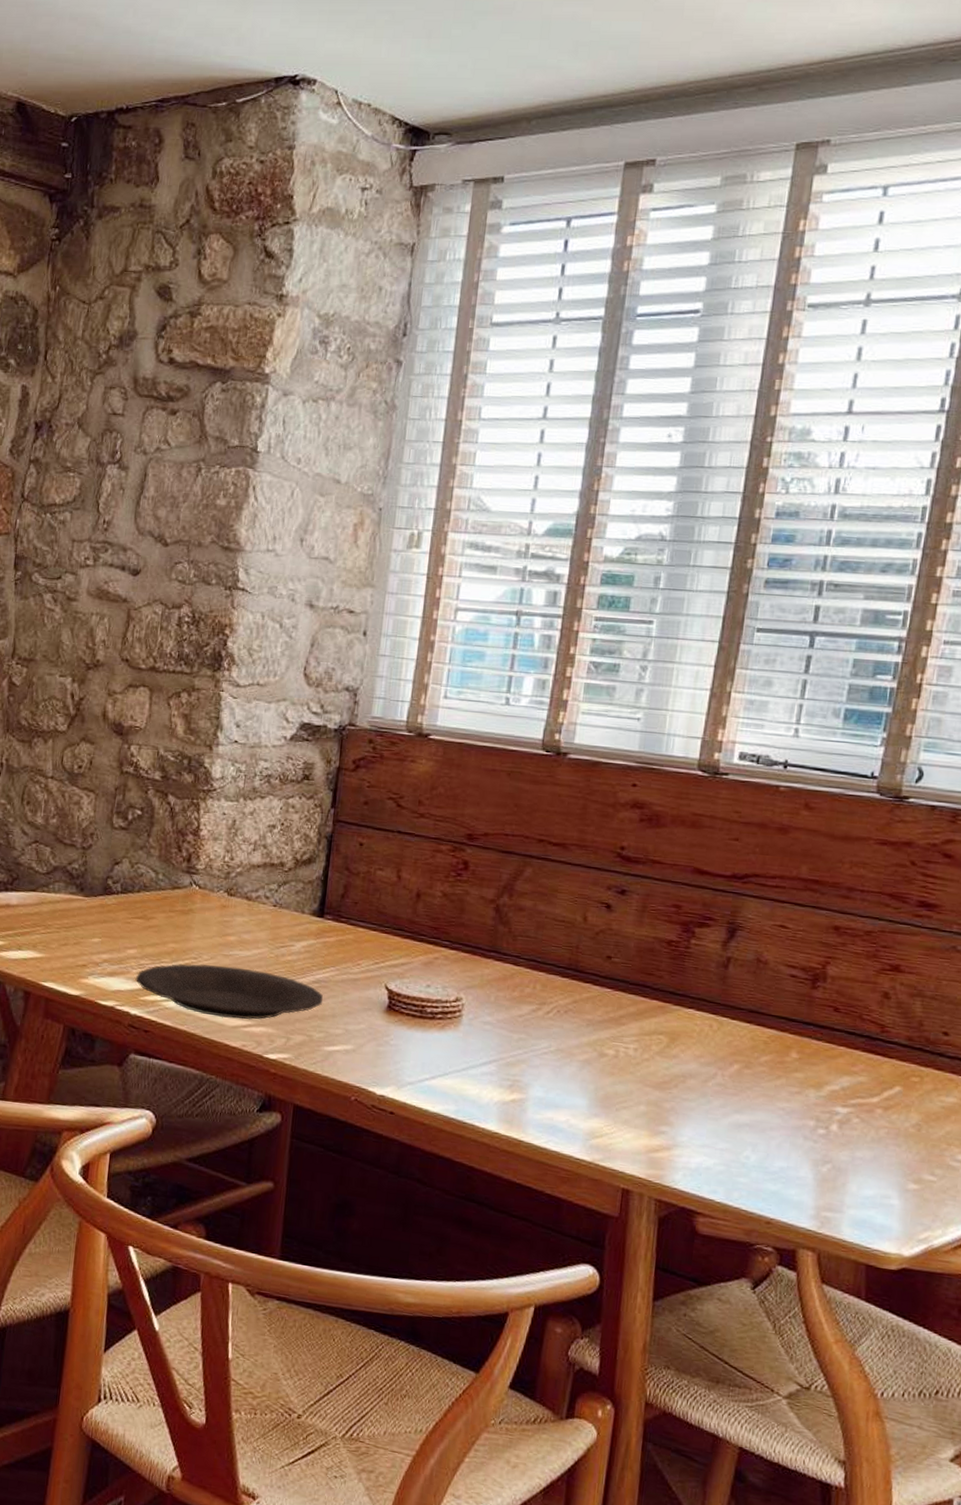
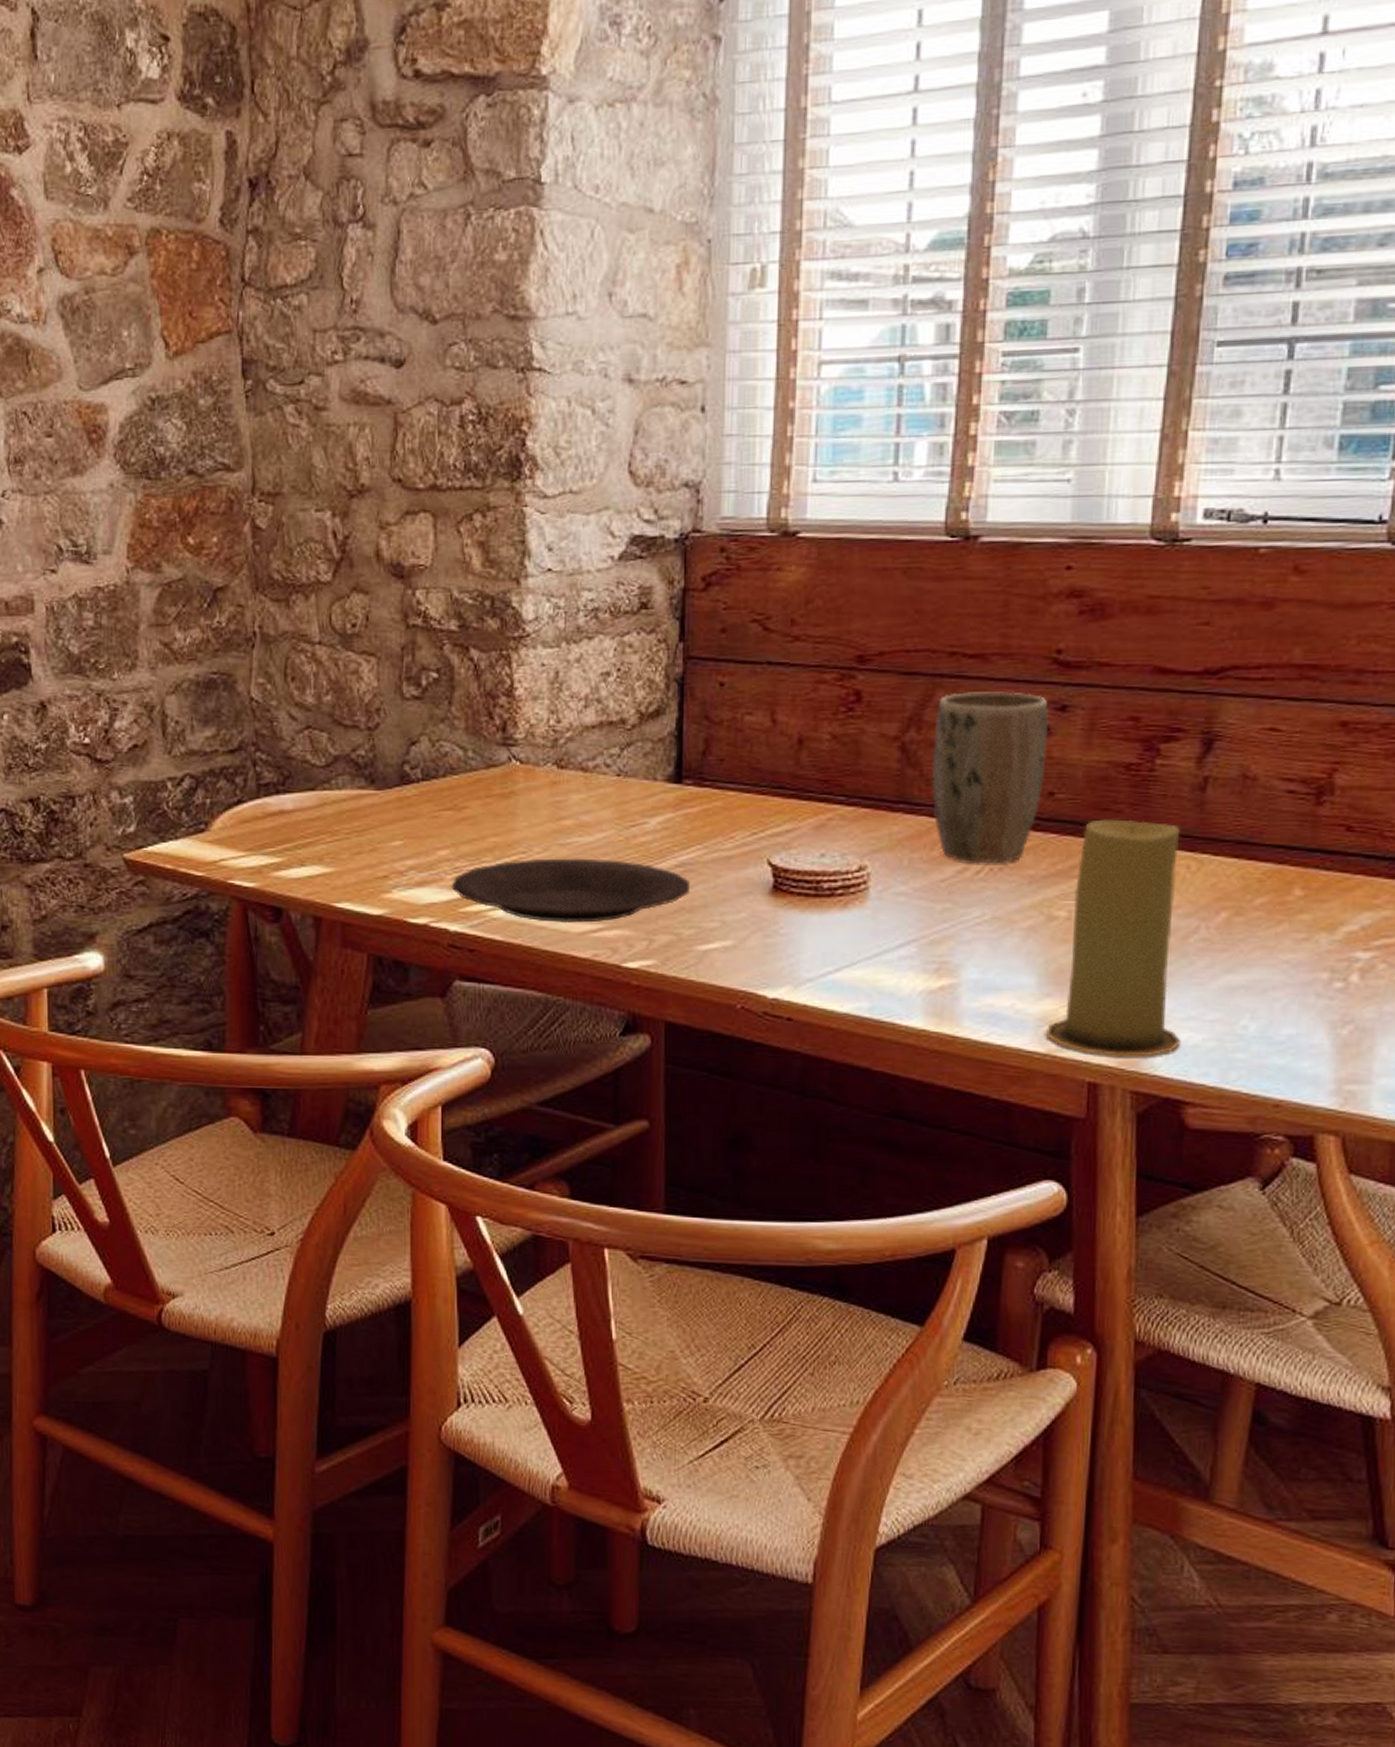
plant pot: none [517,871,612,1007] -> present [931,691,1049,864]
candle: none [592,981,707,1173] -> present [1046,819,1182,1057]

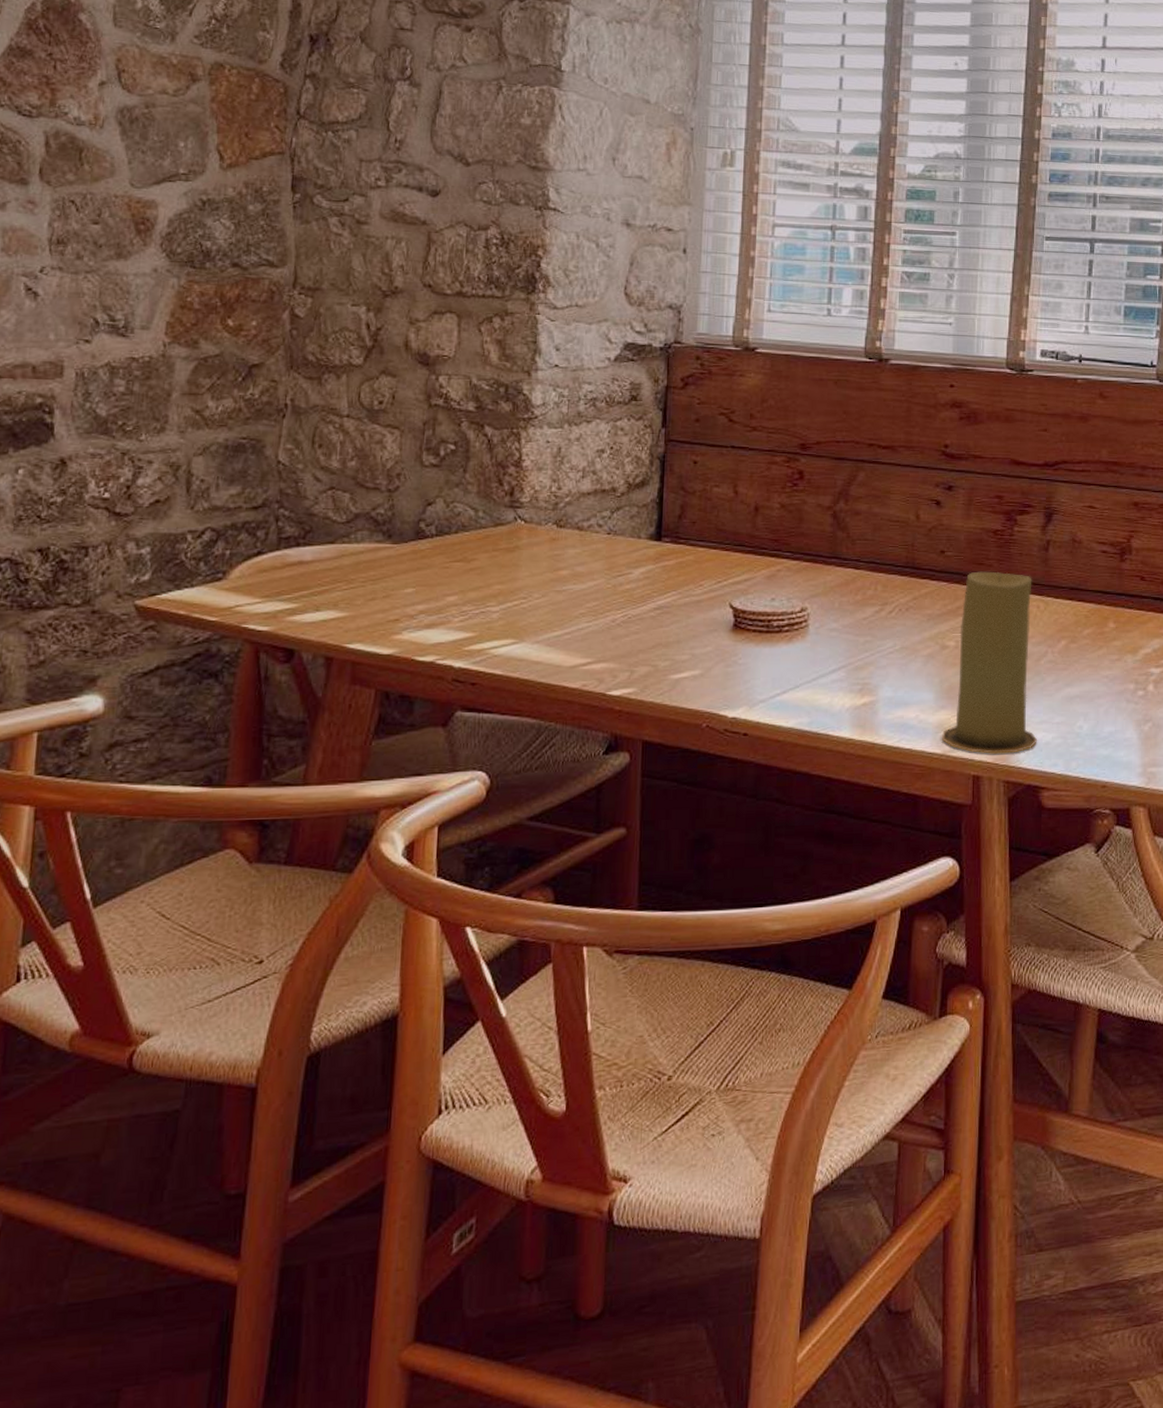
plate: present [451,858,691,924] -> none [457,603,667,659]
plant pot: present [931,691,1049,864] -> none [855,474,940,606]

